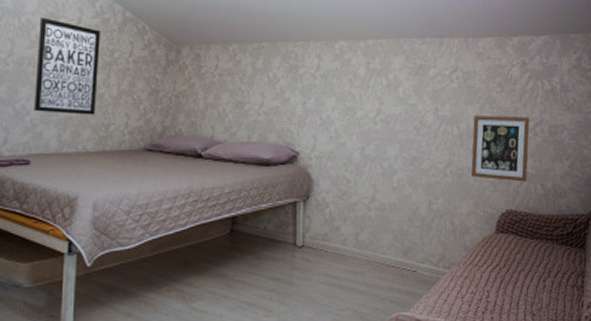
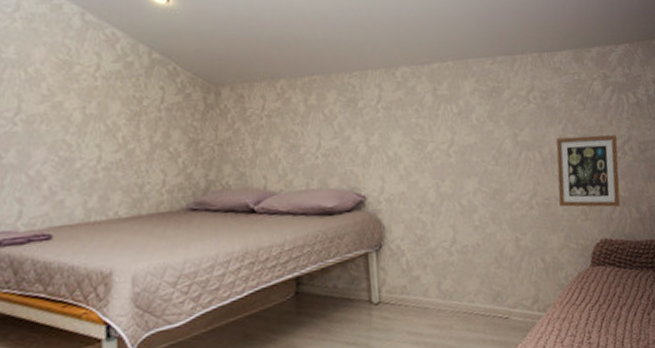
wall art: present [34,17,101,115] -> none [50,66,126,177]

